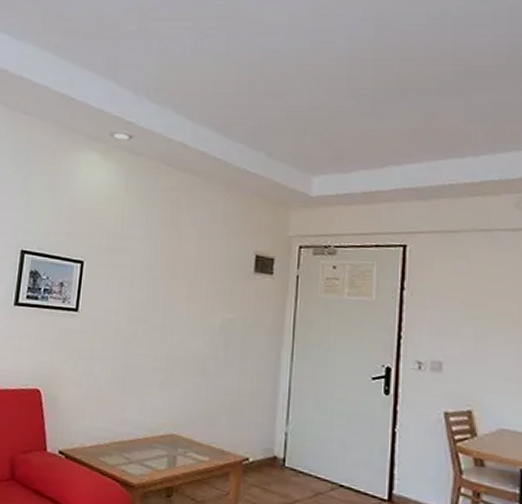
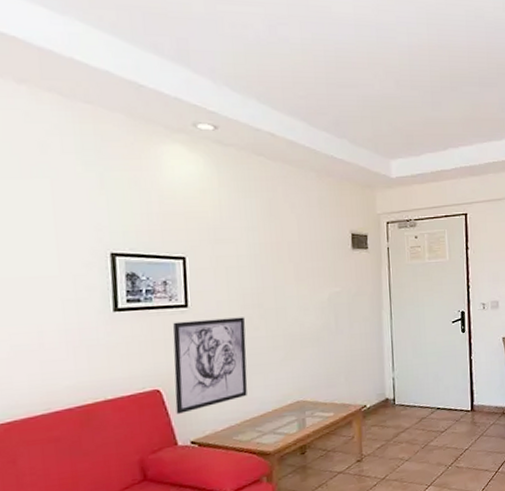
wall art: none [50,324,130,420] -> present [173,317,248,414]

